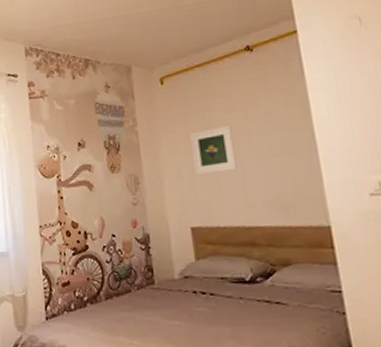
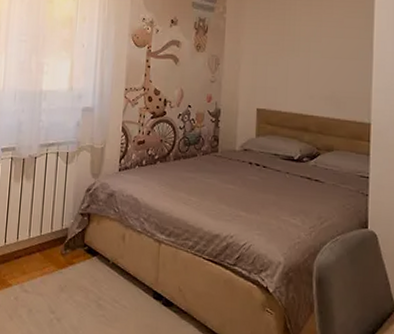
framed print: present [191,125,237,174] -> none [269,25,306,65]

